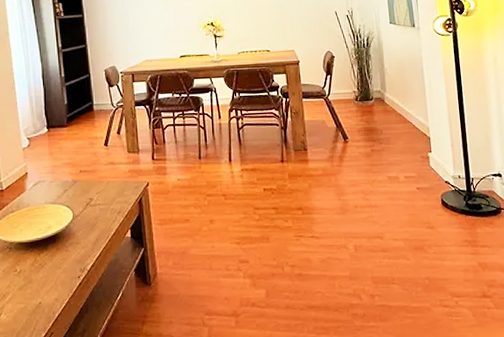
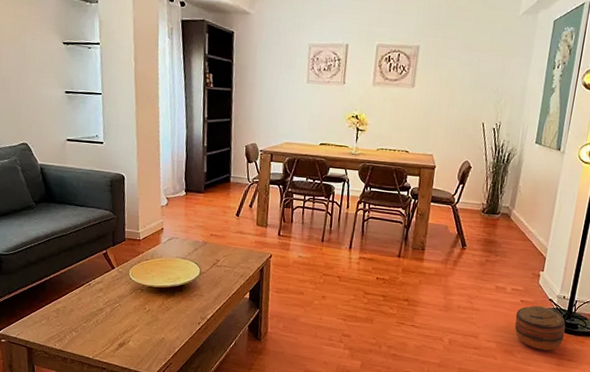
basket: none [416,191,471,240] -> present [515,306,566,351]

